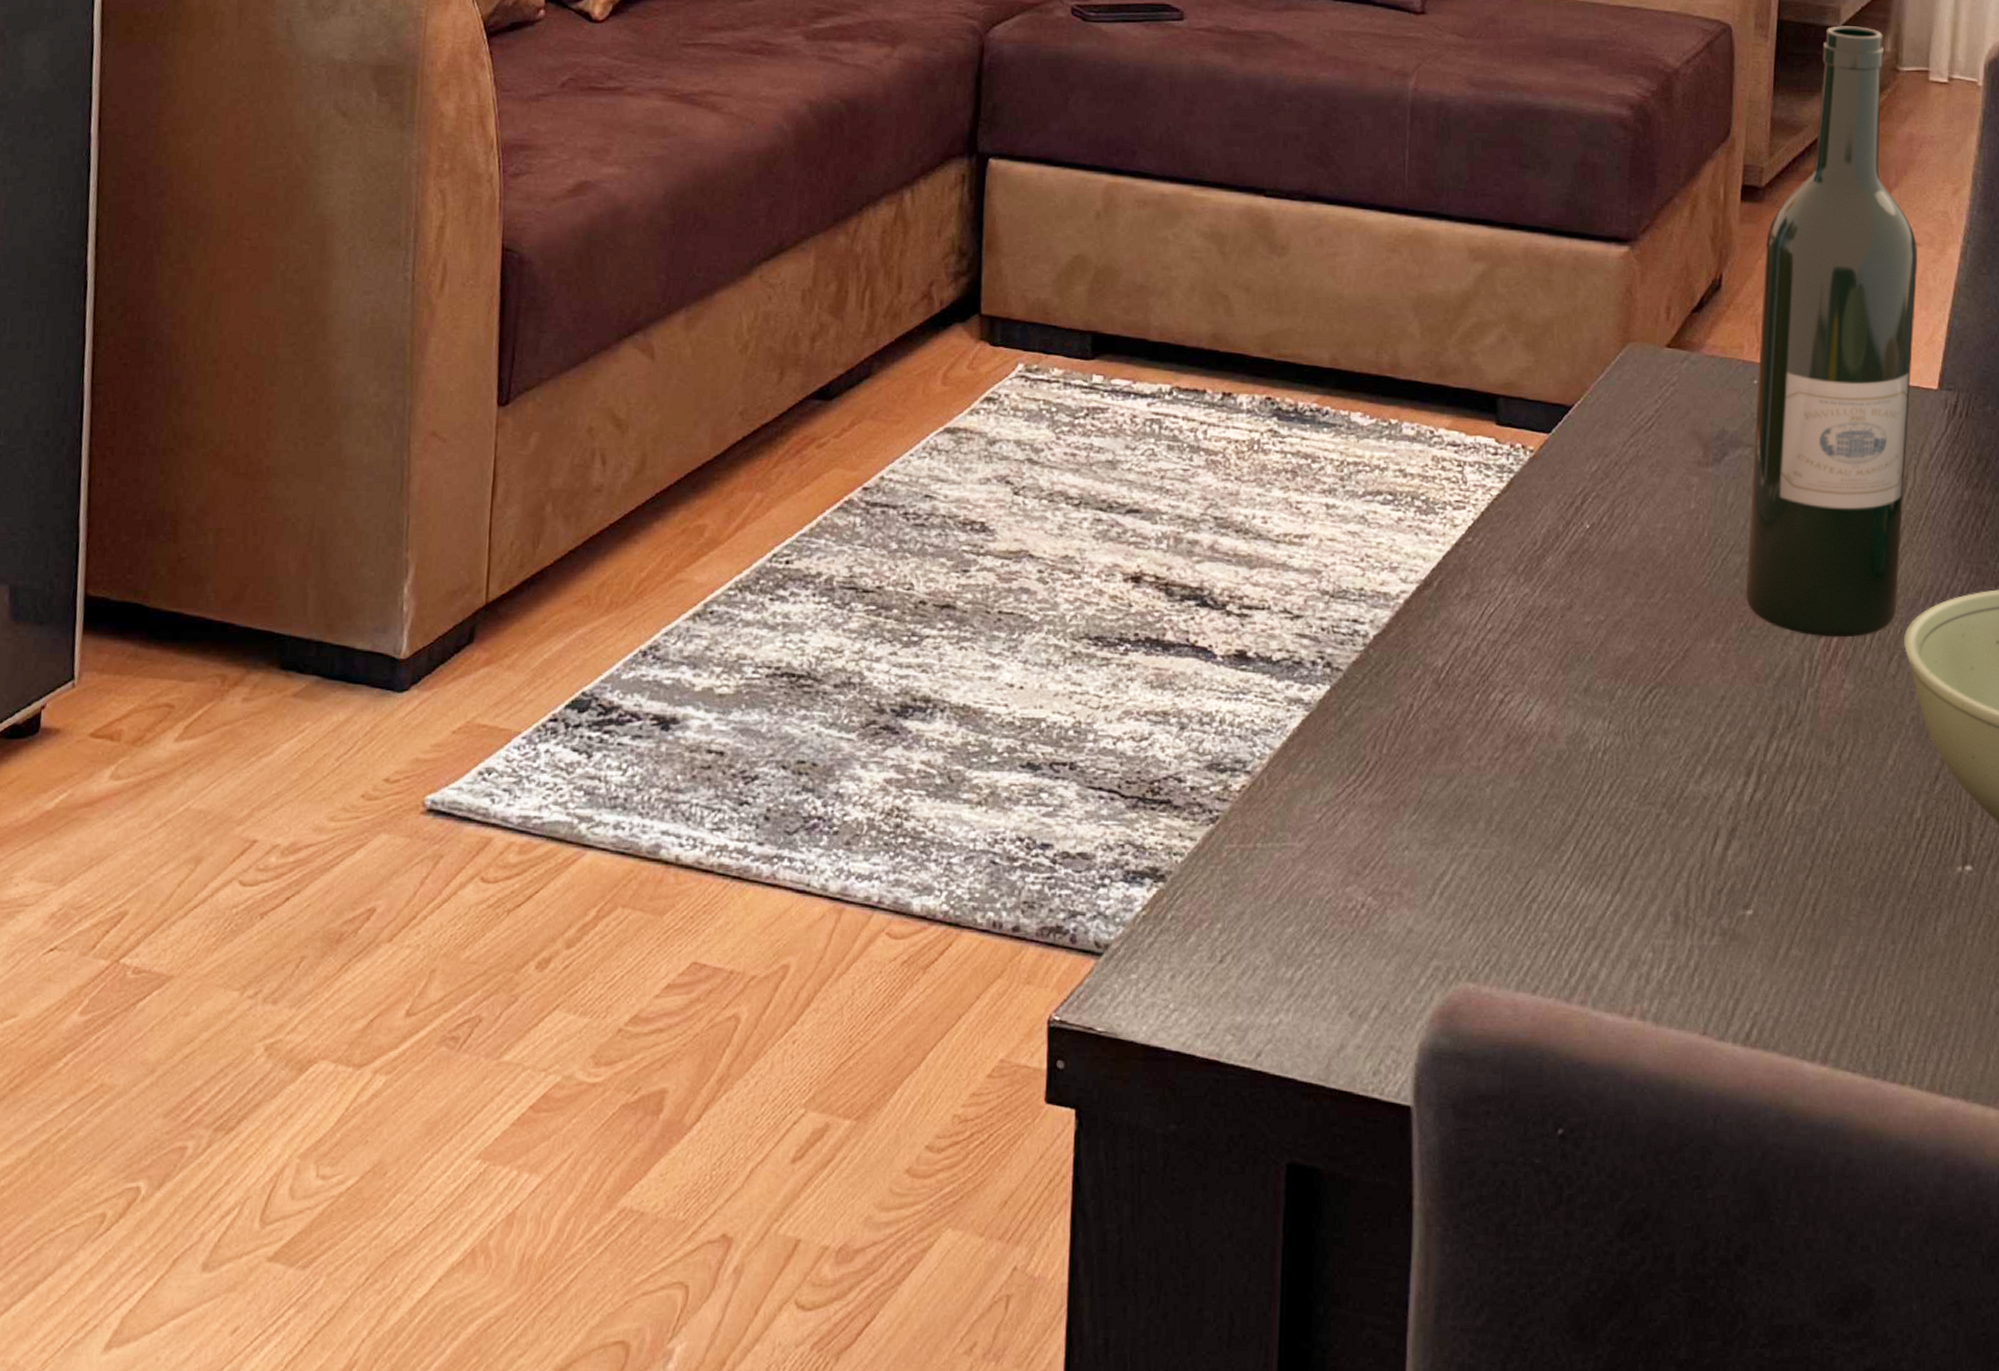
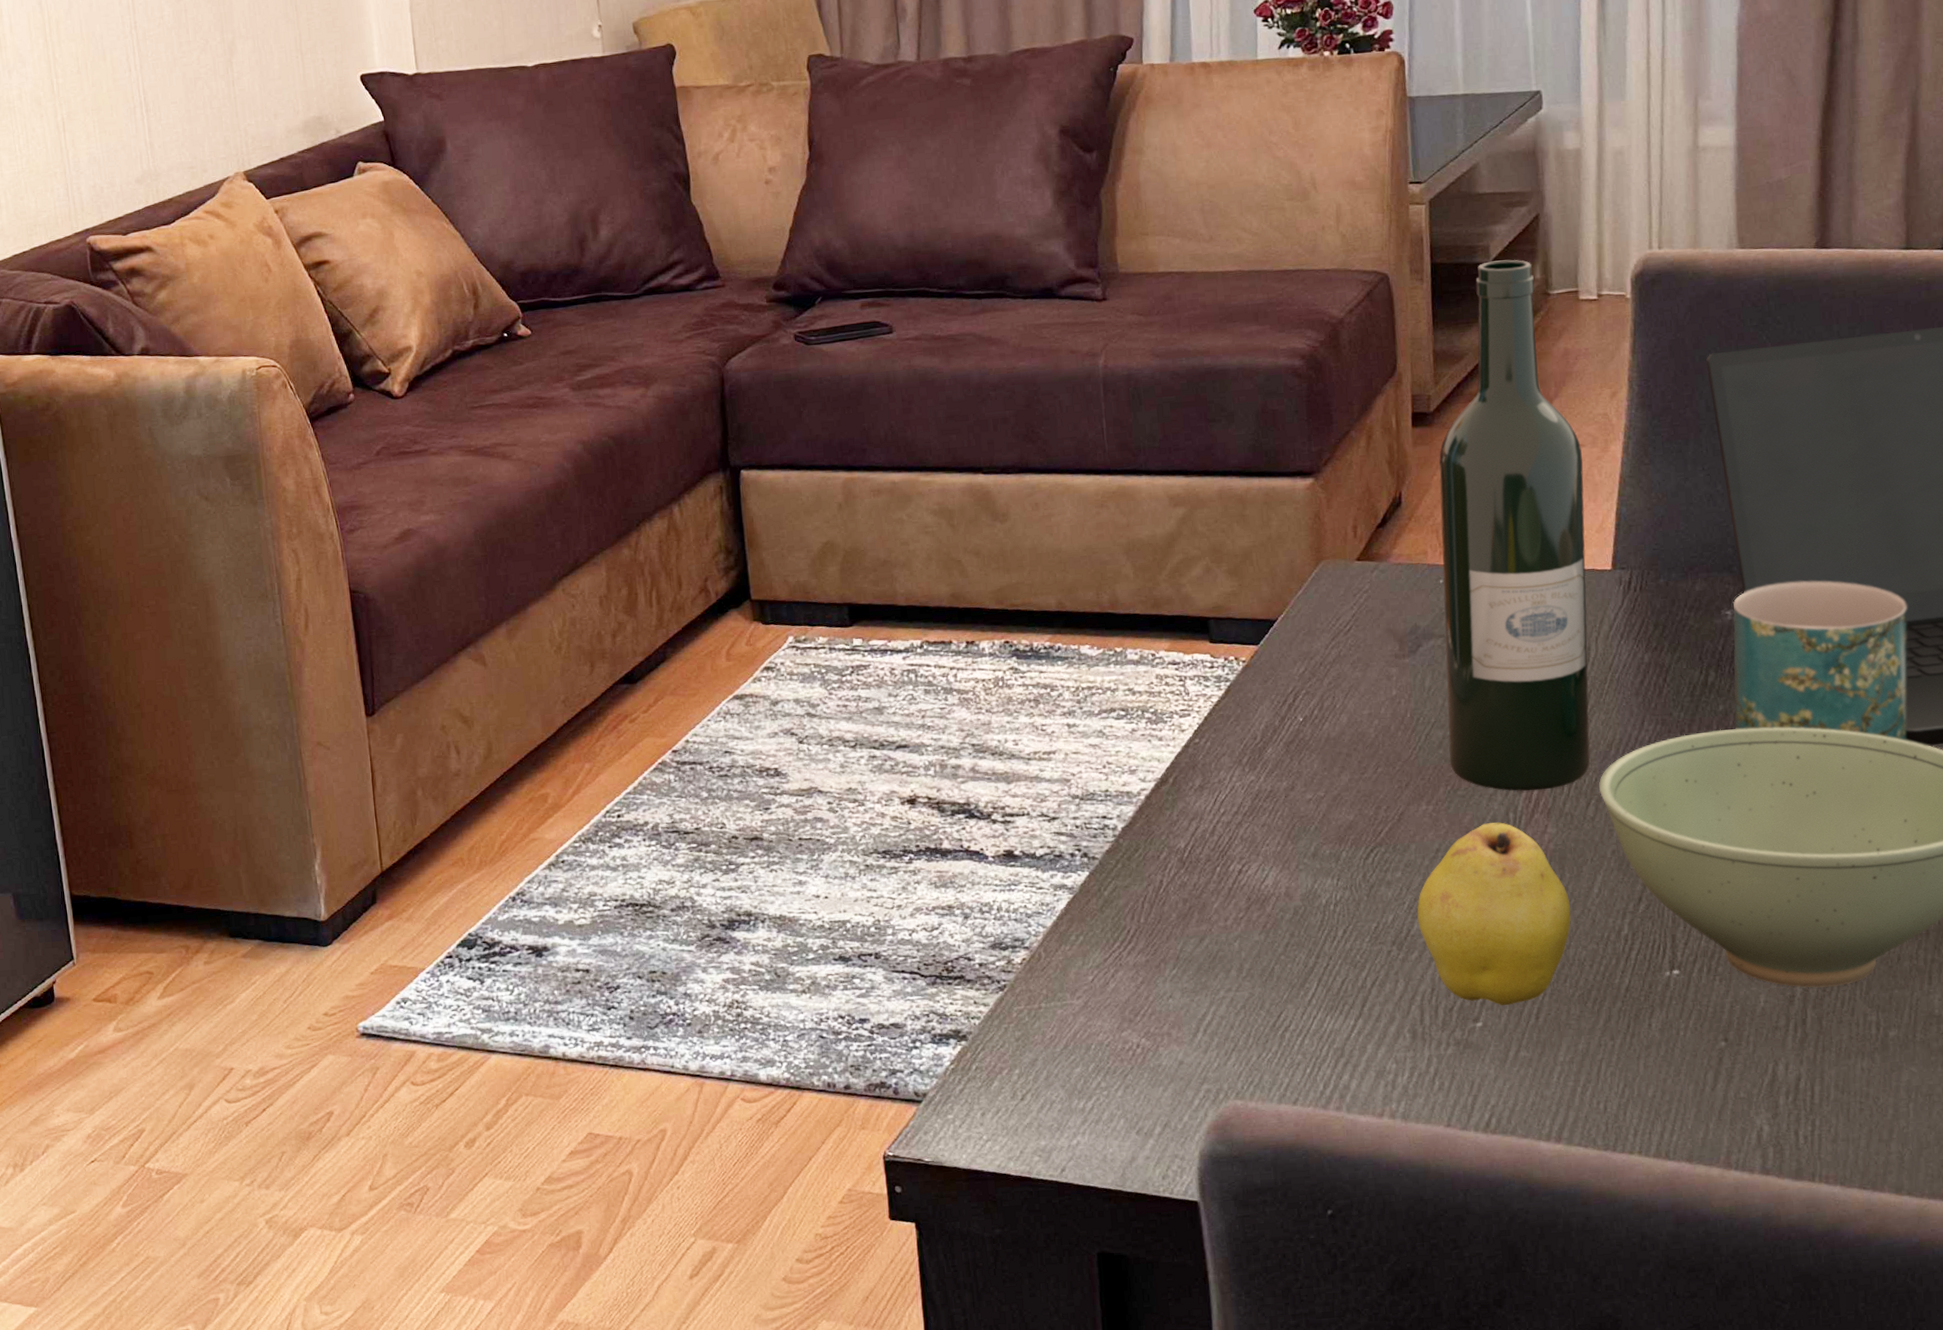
fruit: none [1693,671,1862,892] -> present [1416,822,1571,1006]

